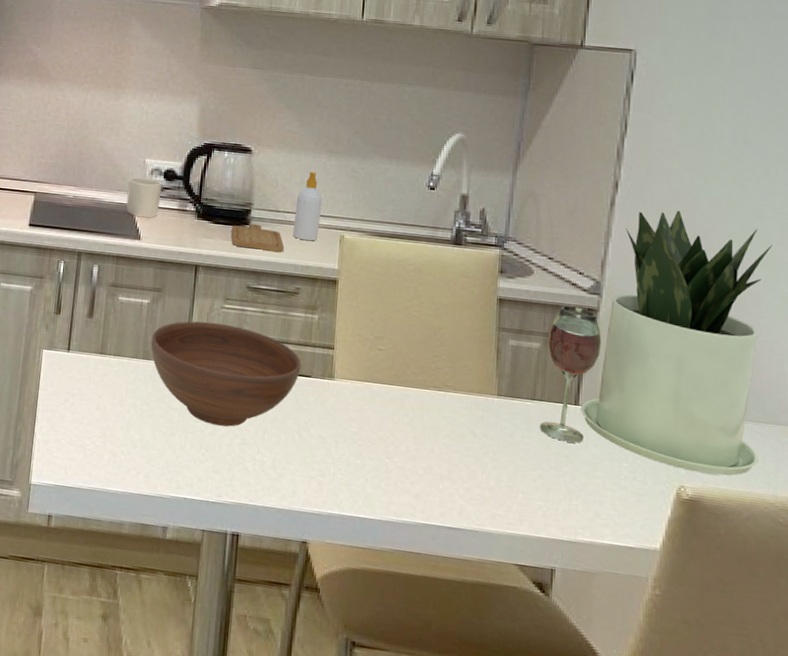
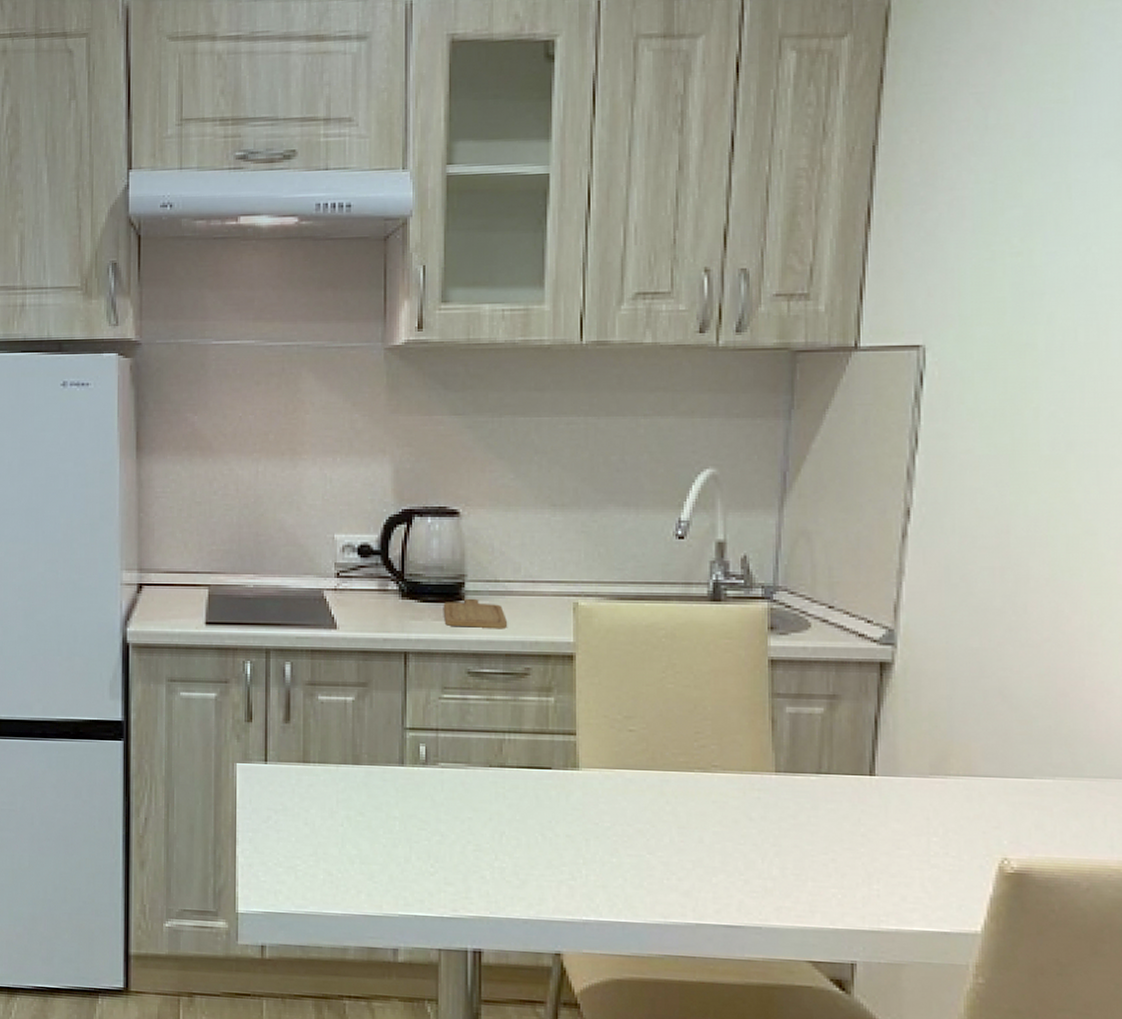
mug: present [126,177,162,219] -> none [316,557,357,603]
bowl: present [151,321,301,427] -> none [360,716,539,832]
soap bottle: present [292,171,323,242] -> none [516,531,549,613]
wineglass: present [540,305,602,443] -> none [829,661,899,819]
planter: present [580,210,772,476] -> none [877,536,1107,843]

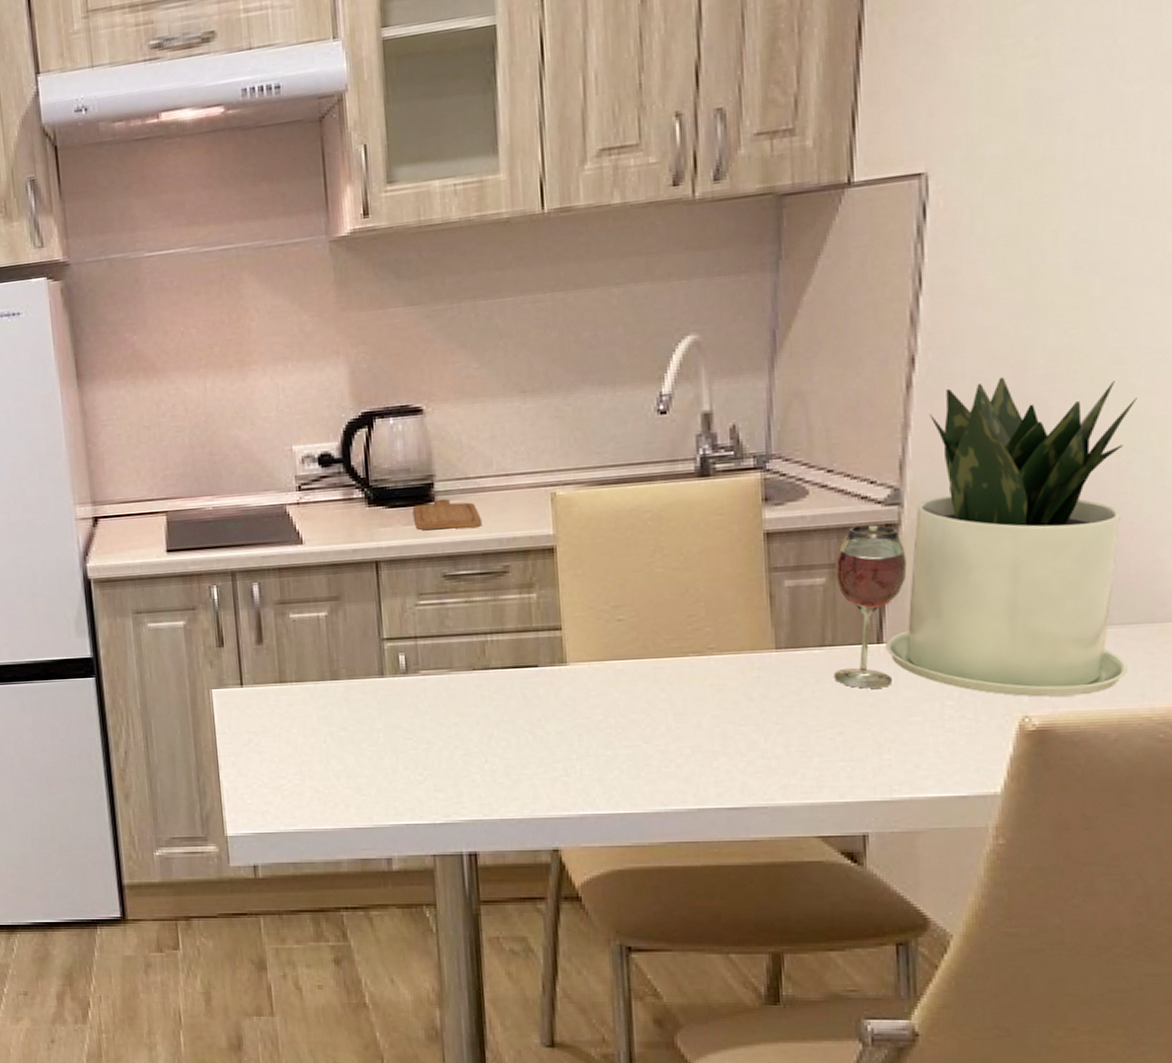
wineglass: none [829,661,899,819] -> present [834,524,907,689]
planter: none [877,536,1107,843] -> present [885,377,1137,697]

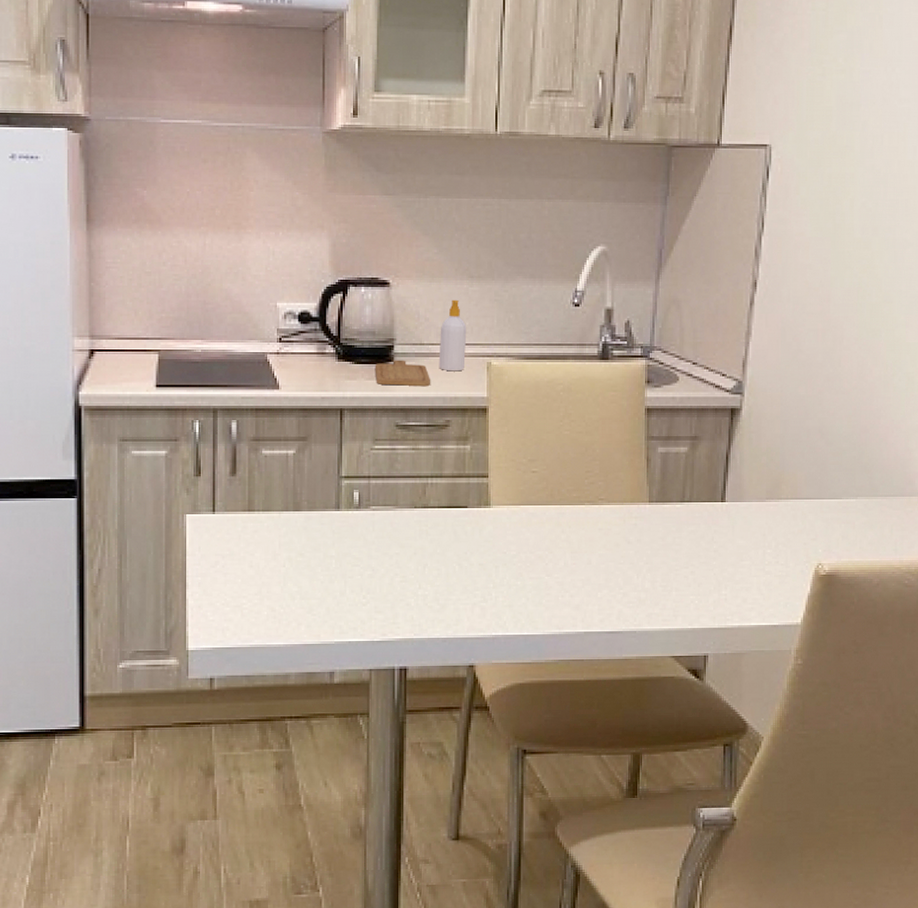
soap bottle: none [489,421,523,508] -> present [438,299,467,372]
wineglass: present [834,524,907,689] -> none [690,408,745,537]
planter: present [885,377,1137,697] -> none [727,304,899,549]

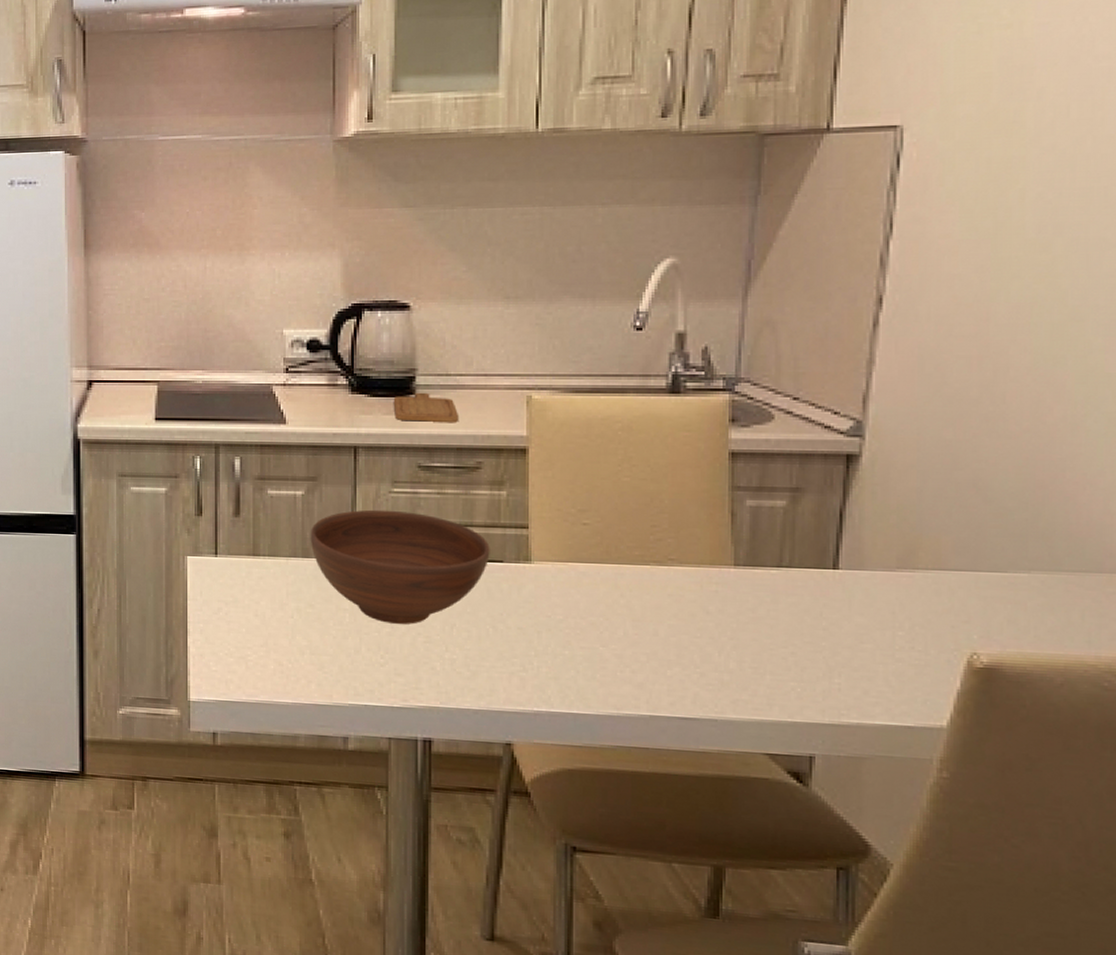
bowl: none [300,465,457,567] -> present [310,509,490,624]
soap bottle: present [438,299,467,372] -> none [468,324,502,406]

